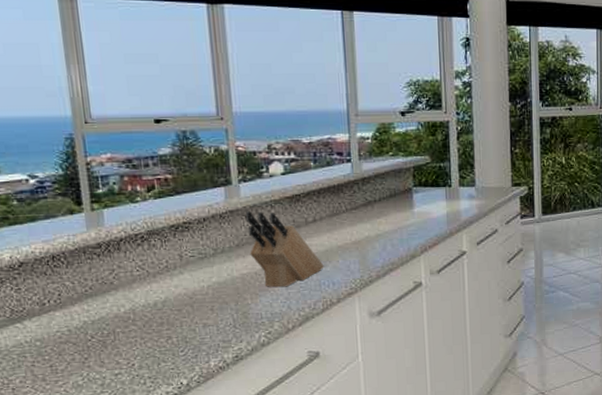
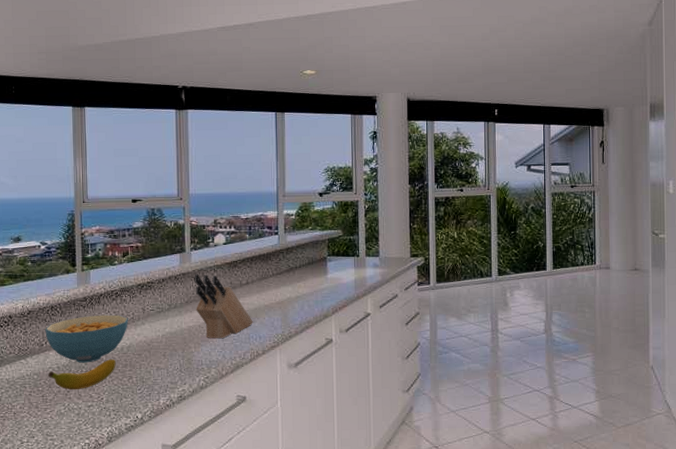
cereal bowl: none [46,263,162,324] -> present [45,314,129,363]
banana: none [56,317,149,357] -> present [48,359,116,390]

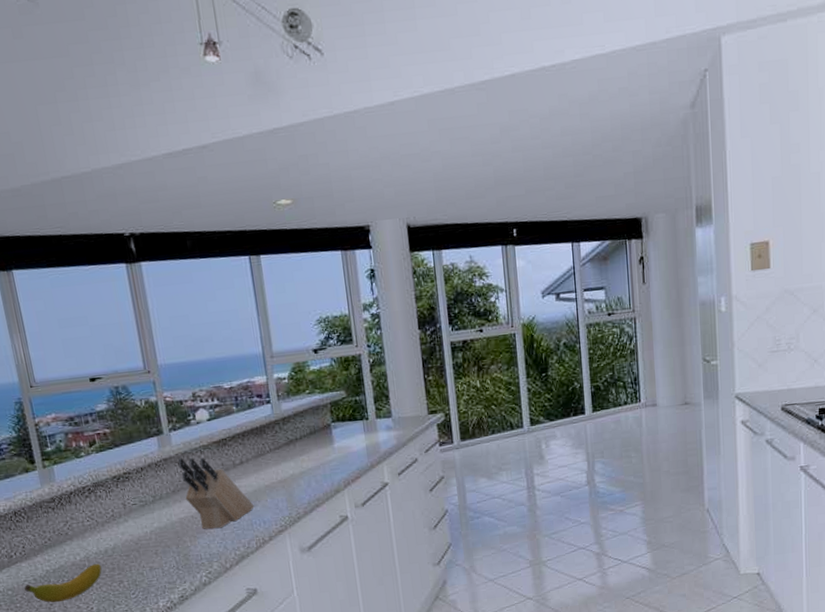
cereal bowl: present [45,314,129,363] -> none [11,514,109,572]

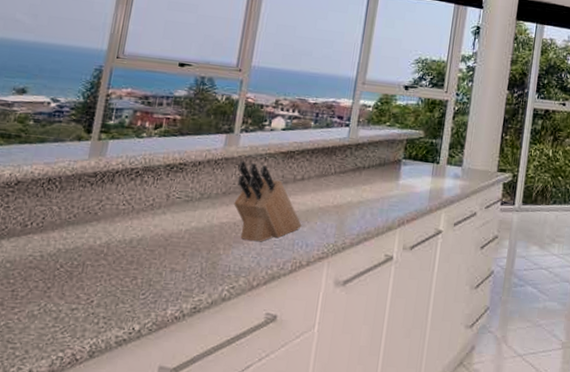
banana: present [24,564,102,603] -> none [26,252,120,288]

